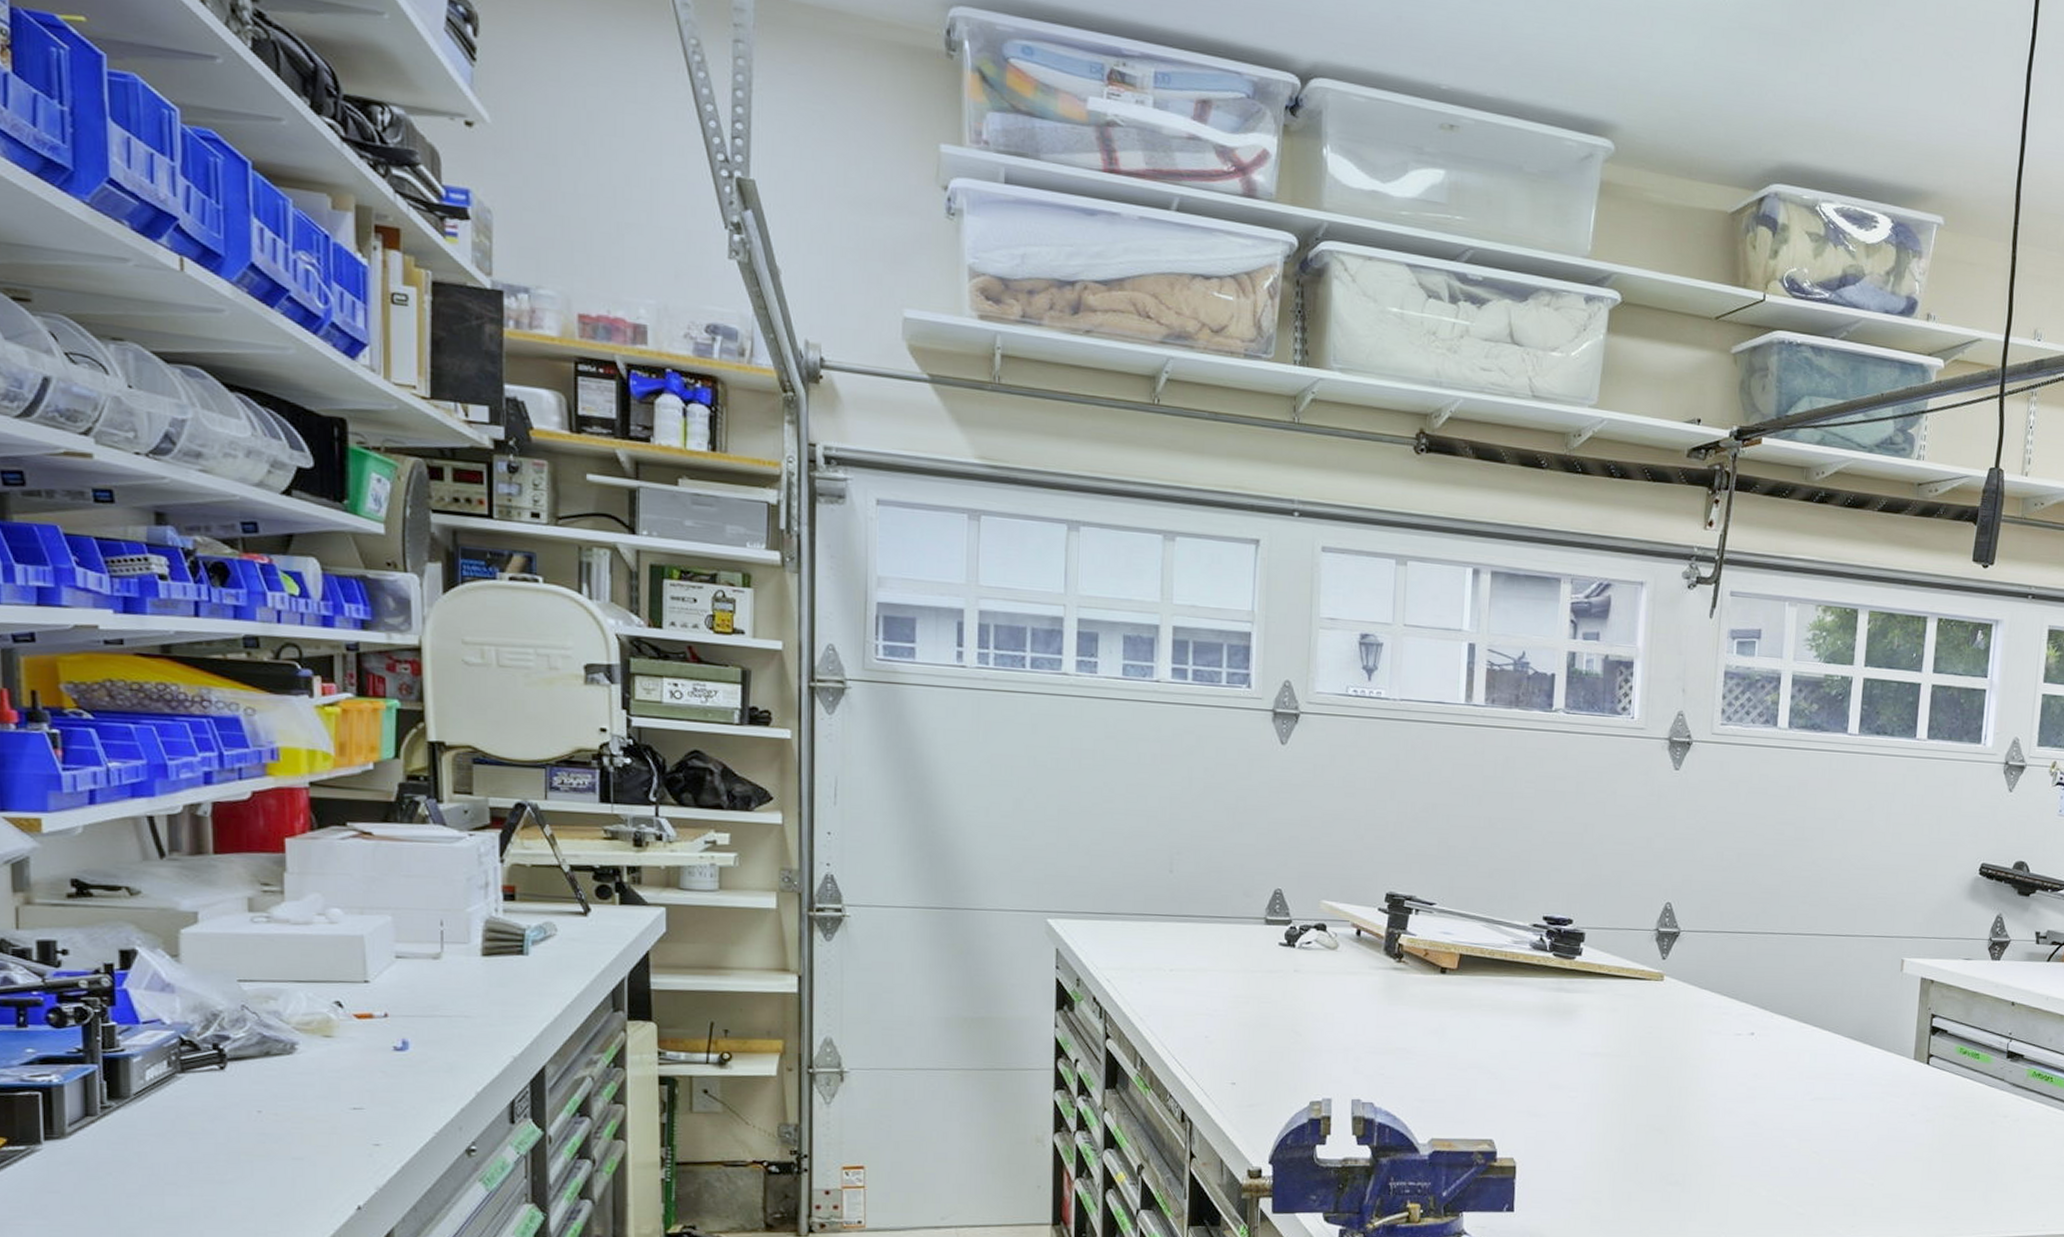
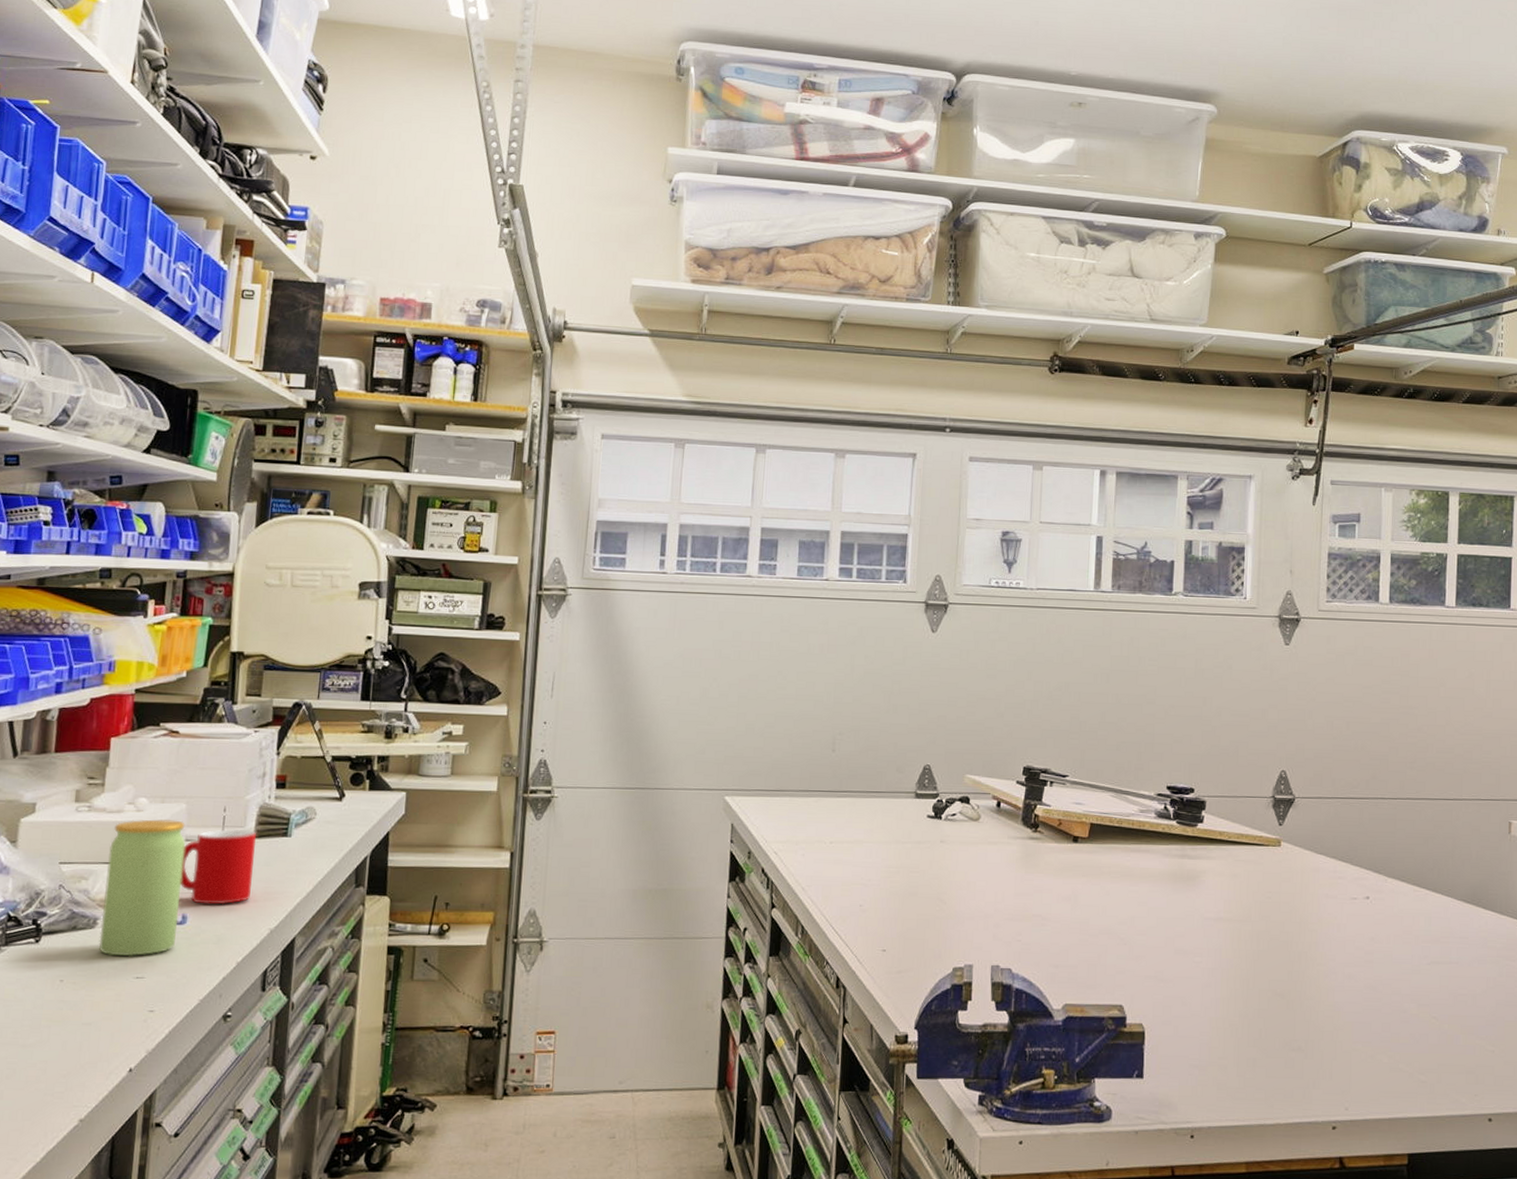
jar: none [300,933,398,1086] -> present [98,819,186,957]
cup: none [395,944,485,1030] -> present [180,828,256,905]

